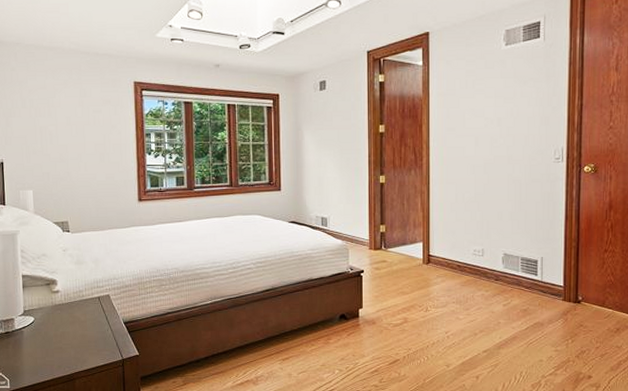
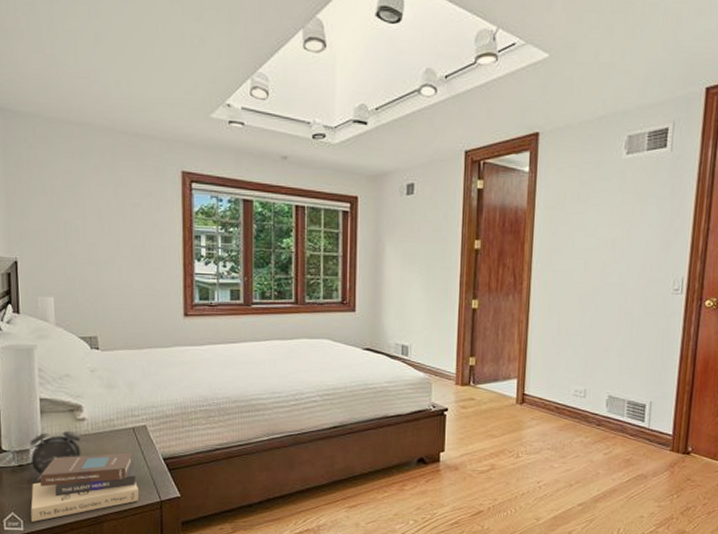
alarm clock: none [13,296,56,345] -> present [29,423,81,481]
books: none [15,318,105,380] -> present [30,452,140,522]

